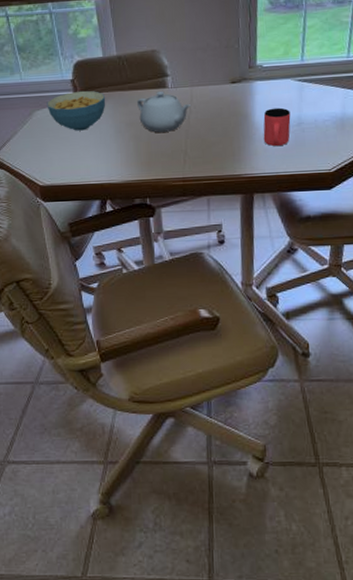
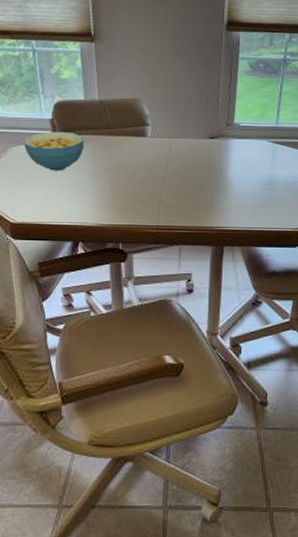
teapot: present [137,91,191,133] -> none [116,140,169,180]
cup: present [263,107,291,147] -> none [236,166,263,203]

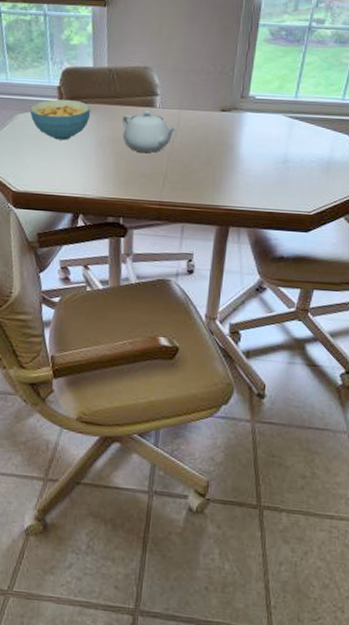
teapot: none [116,140,169,180] -> present [122,110,177,153]

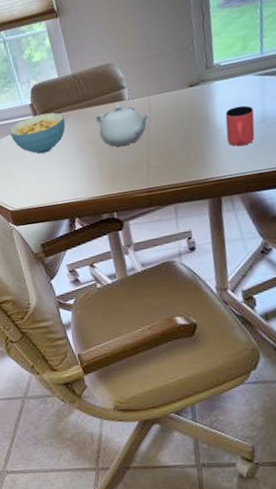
cup: none [246,142,277,182] -> present [225,105,255,147]

